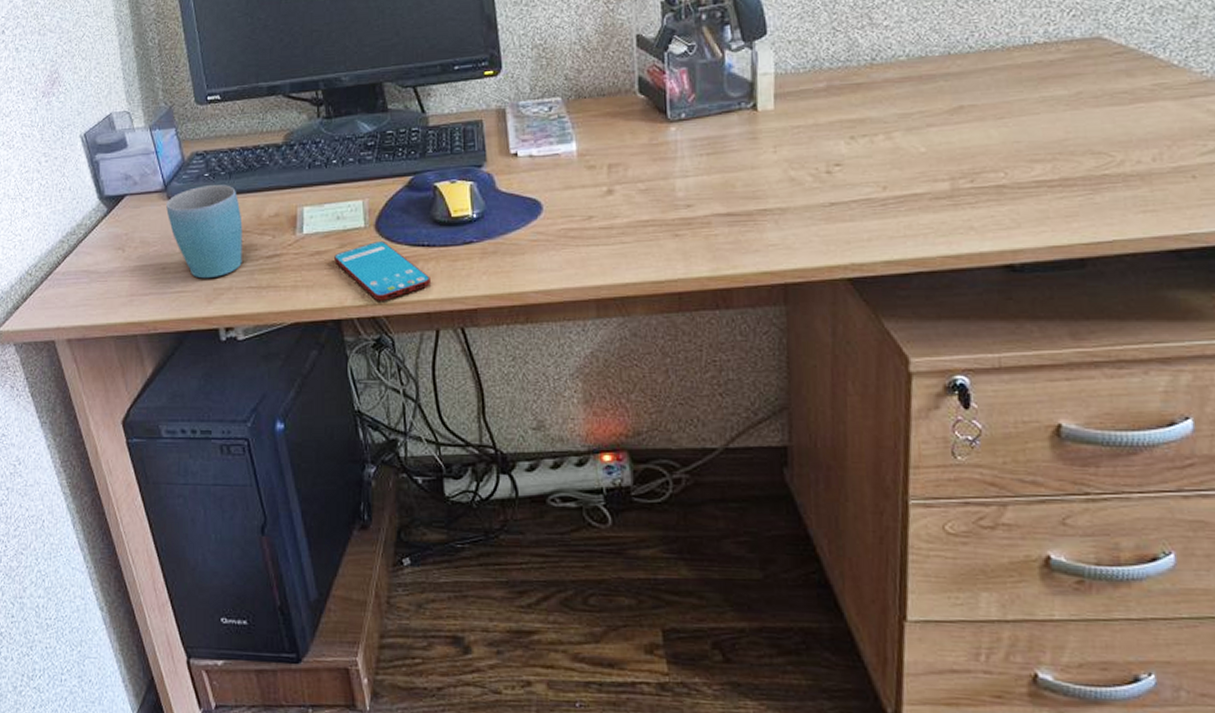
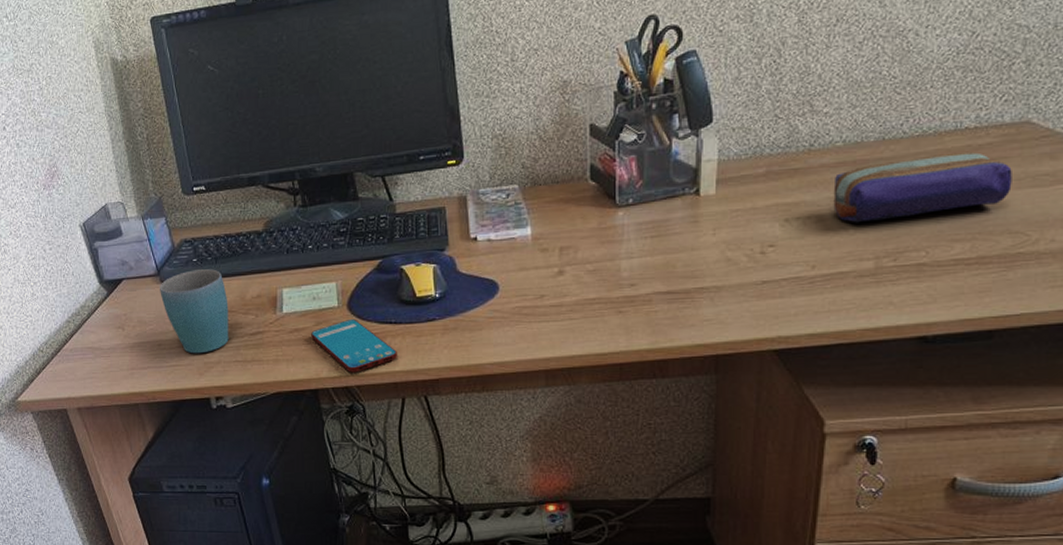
pencil case: none [900,67,1090,142] -> present [833,151,1012,223]

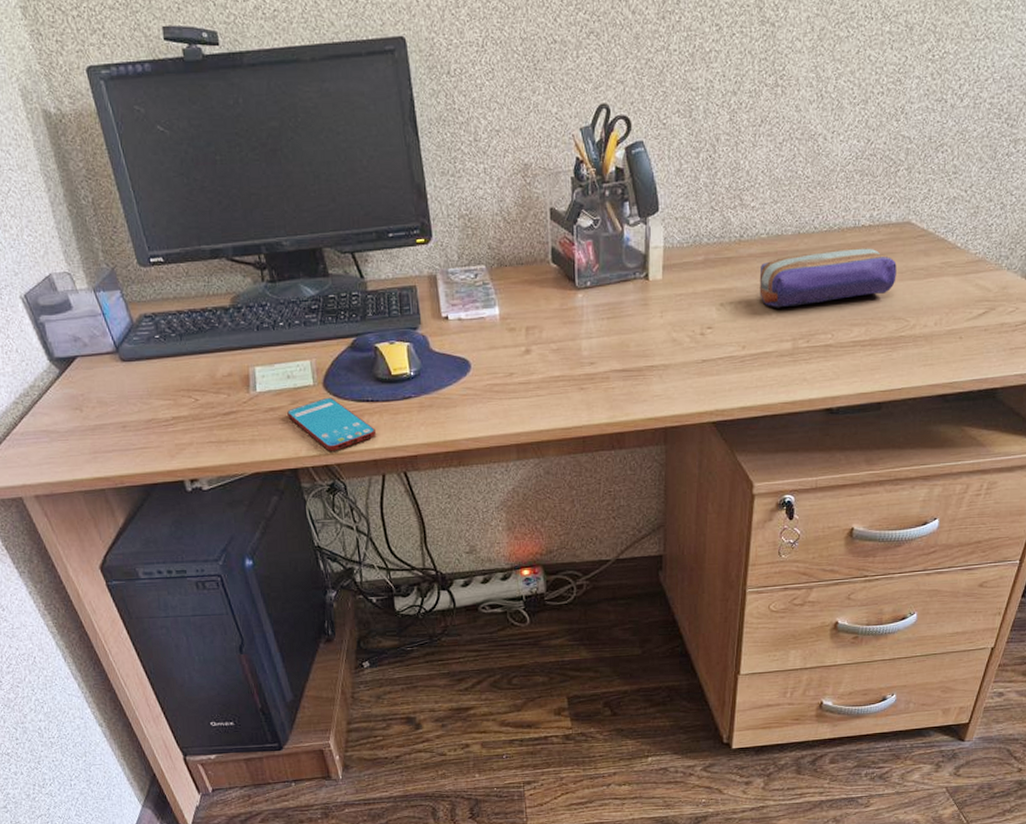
mug: present [160,269,229,354] -> none [119,346,201,436]

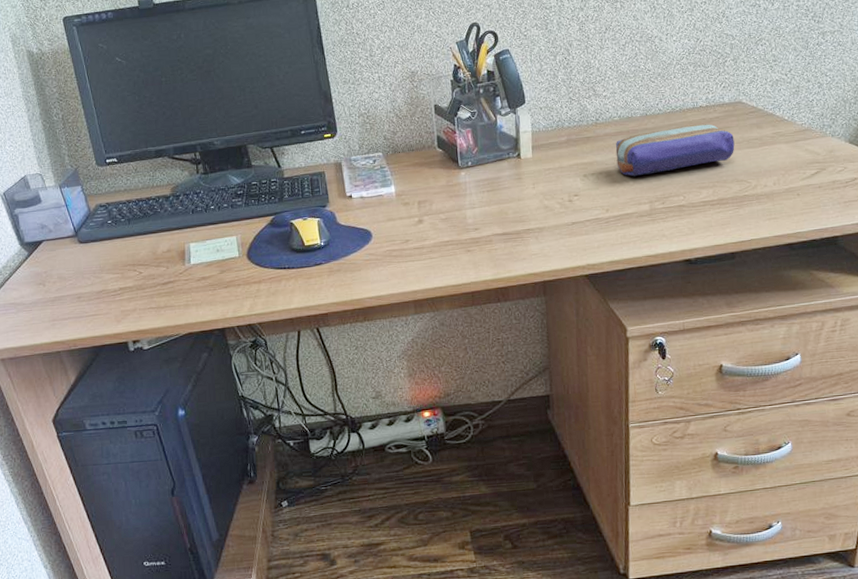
smartphone: present [287,397,376,451] -> none [216,266,292,312]

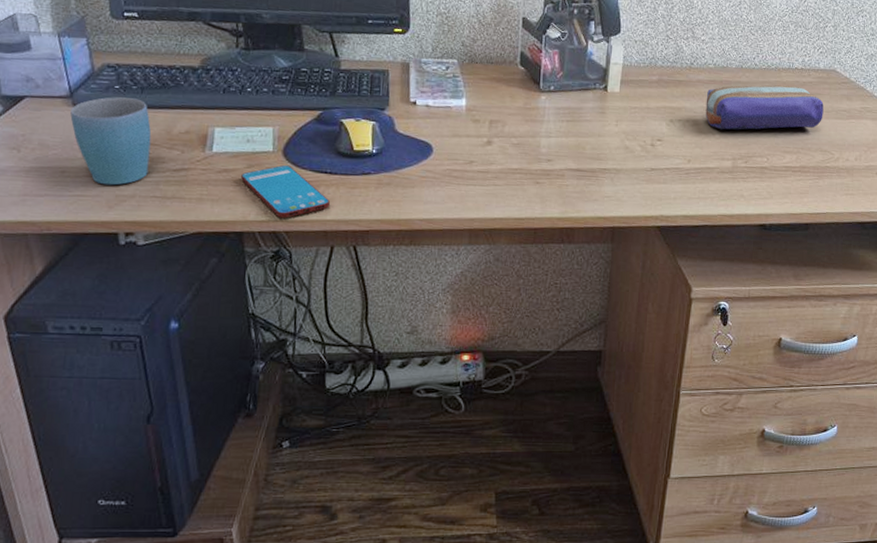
mug: none [78,229,143,304] -> present [70,97,152,186]
smartphone: none [216,266,292,312] -> present [241,164,330,218]

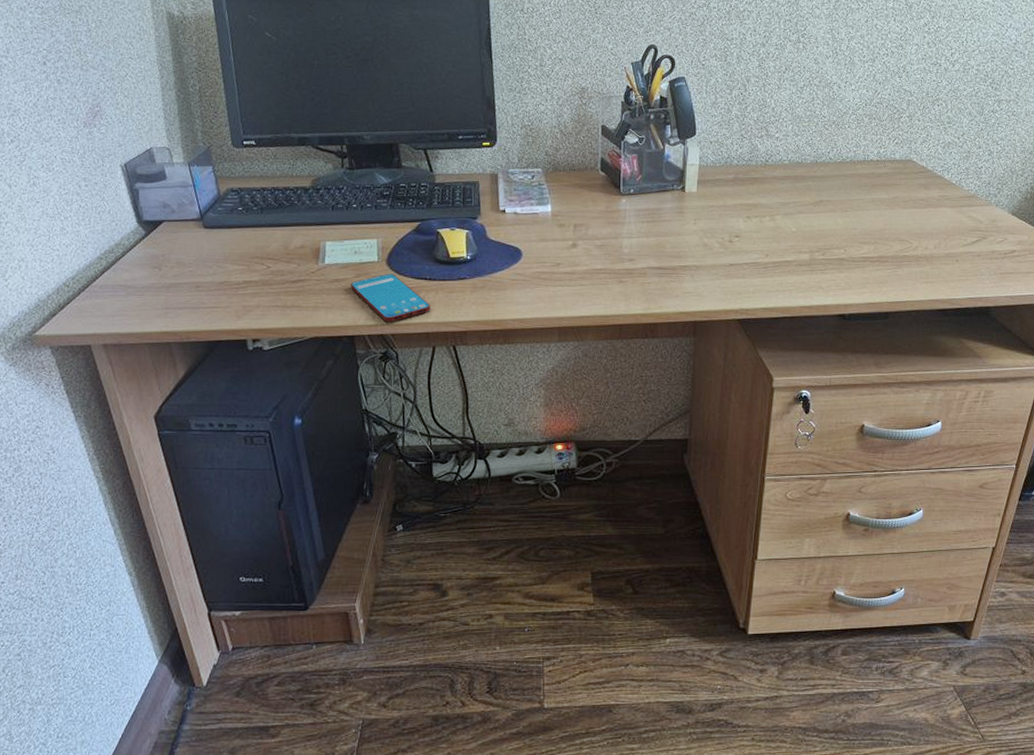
mug: present [70,97,152,186] -> none [202,218,272,297]
pencil case: present [705,85,824,130] -> none [781,177,901,224]

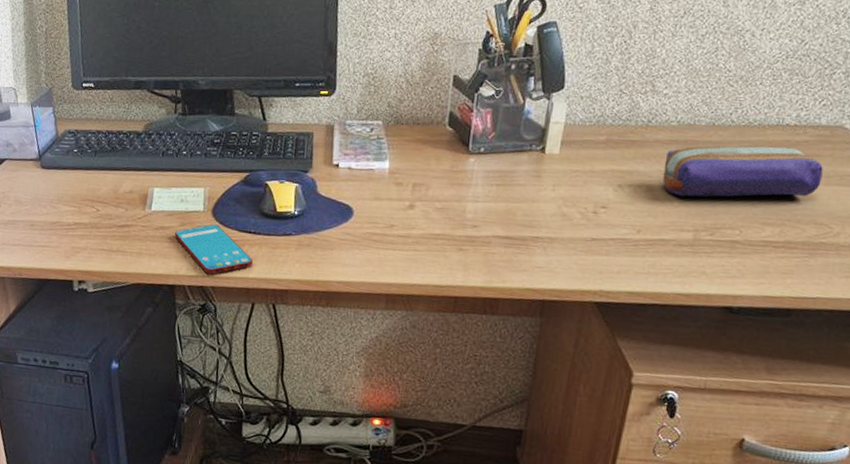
pencil case: none [781,177,901,224] -> present [662,144,823,198]

